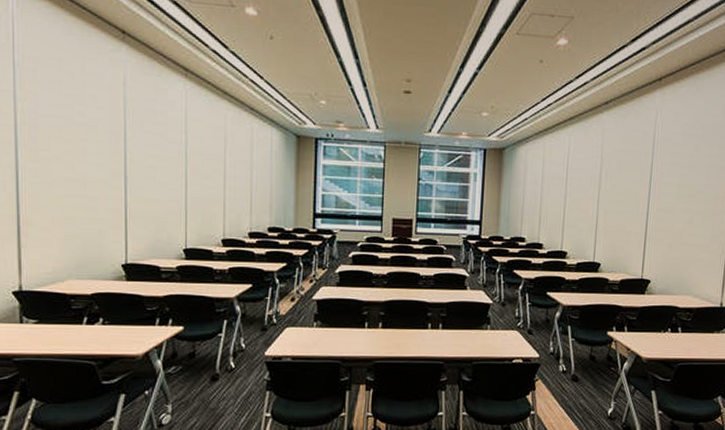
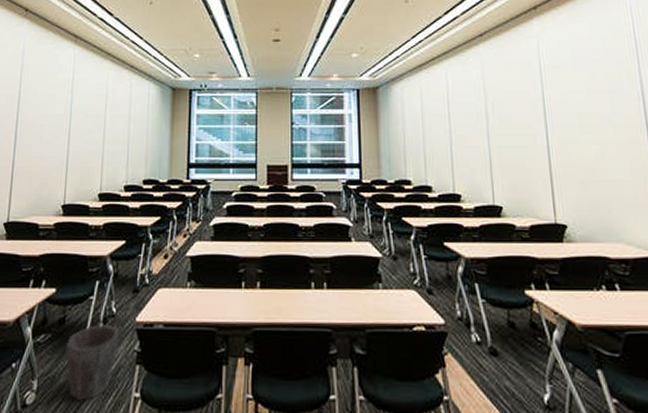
waste bin: none [196,357,250,420] -> present [65,323,120,400]

